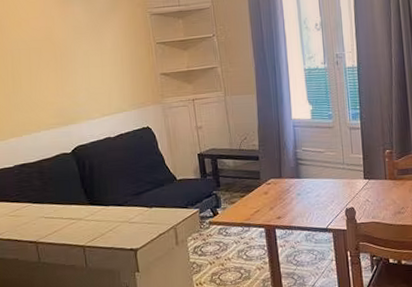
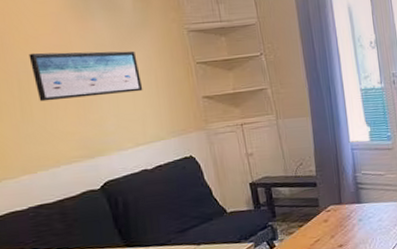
wall art: none [21,32,110,75] -> present [28,51,143,102]

